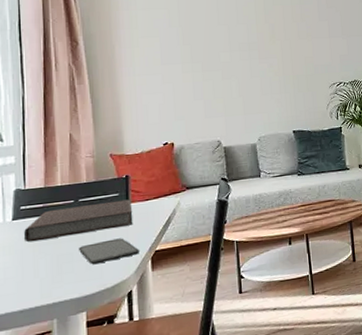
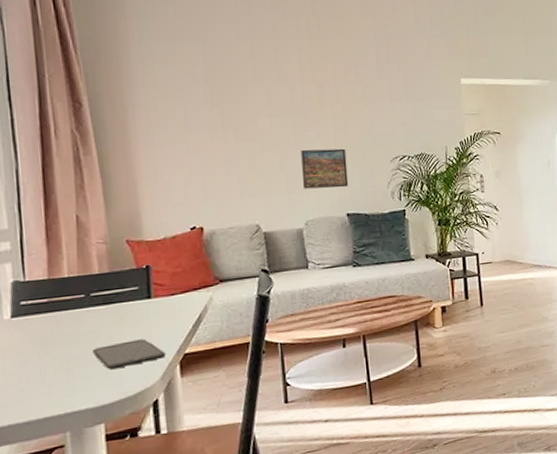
notebook: present [24,199,133,242] -> none [26,293,157,343]
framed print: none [255,76,295,111] -> present [301,148,349,189]

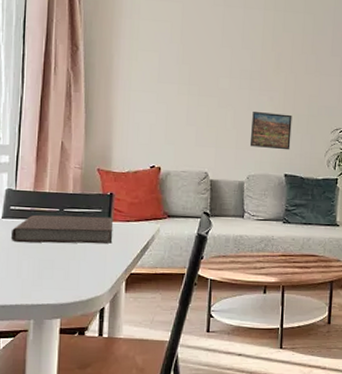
notebook: none [26,293,157,343] -> present [11,214,114,244]
smartphone: present [91,338,165,370] -> none [58,254,115,276]

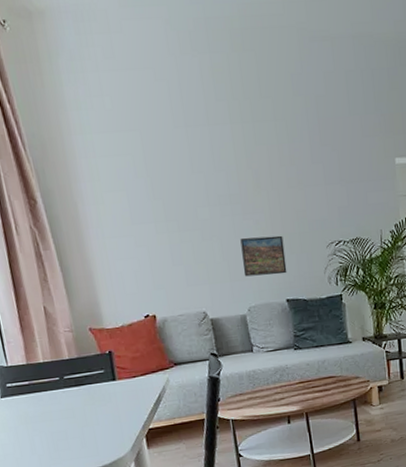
notebook: present [11,214,114,244] -> none [14,376,123,420]

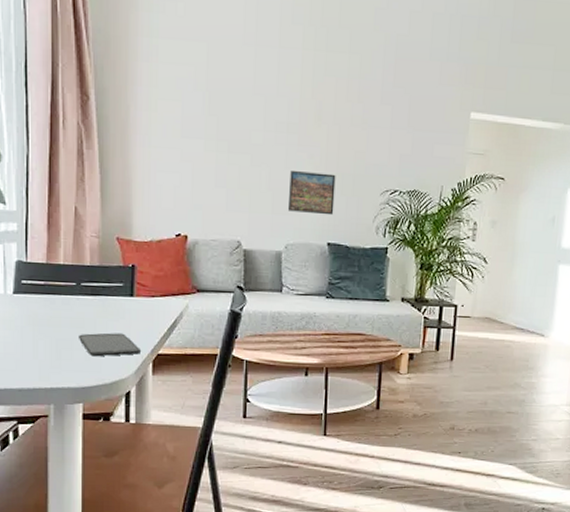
smartphone: none [70,416,133,442] -> present [77,332,140,357]

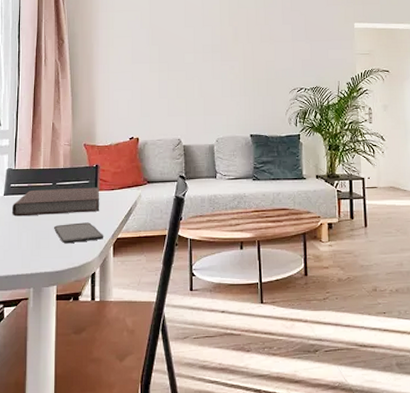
notebook: none [25,289,137,322] -> present [12,187,100,217]
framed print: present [287,170,336,216] -> none [216,79,253,113]

